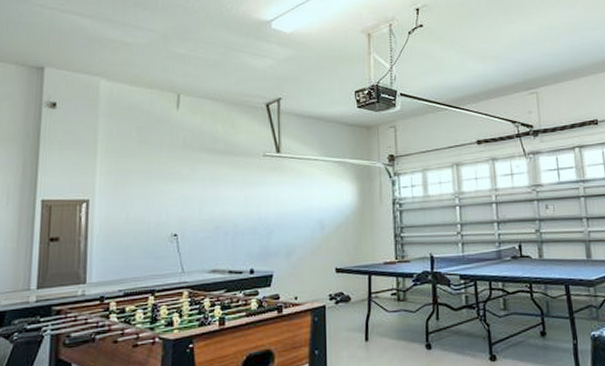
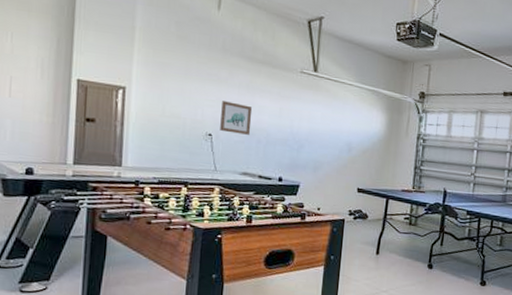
wall art: none [185,197,217,230] -> present [220,101,253,135]

